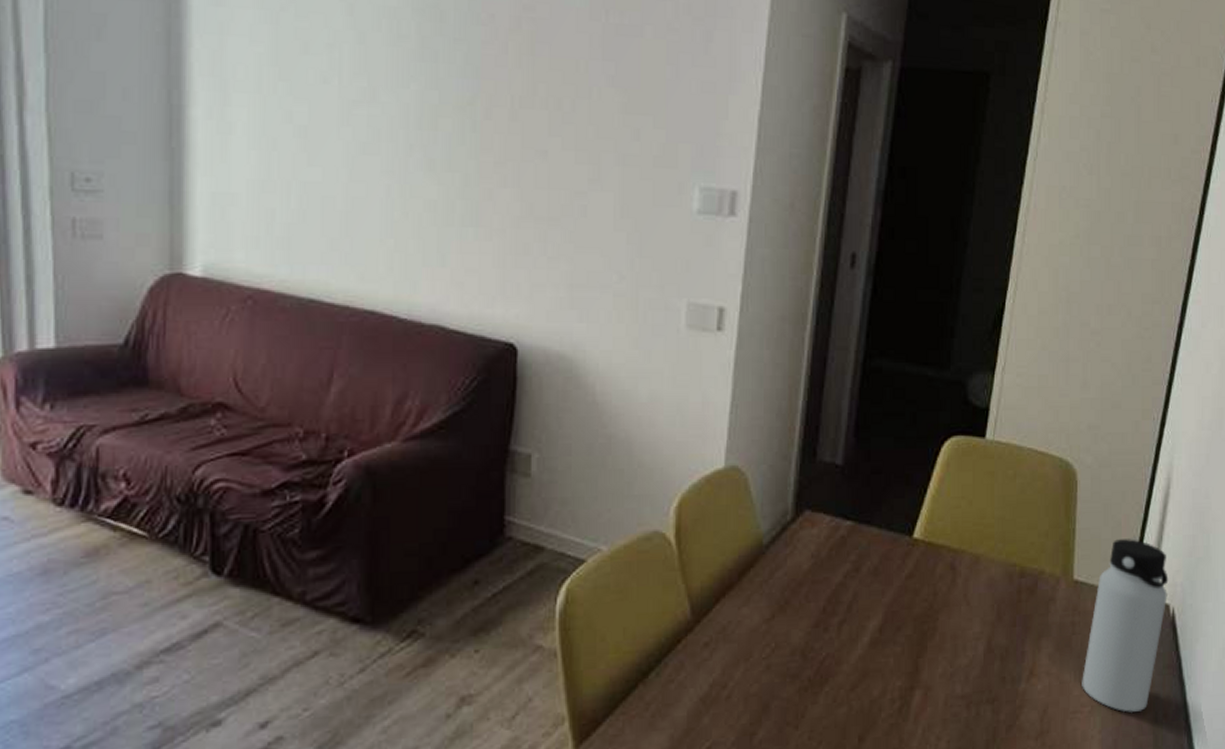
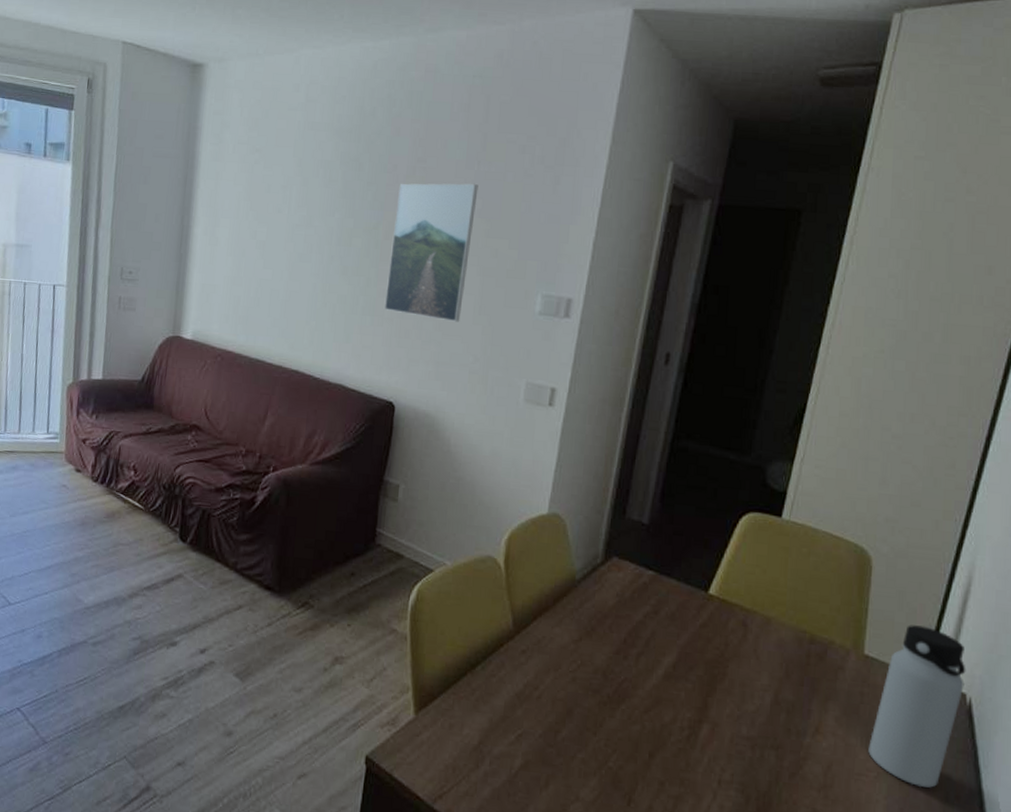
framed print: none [491,40,609,230] -> present [384,183,479,322]

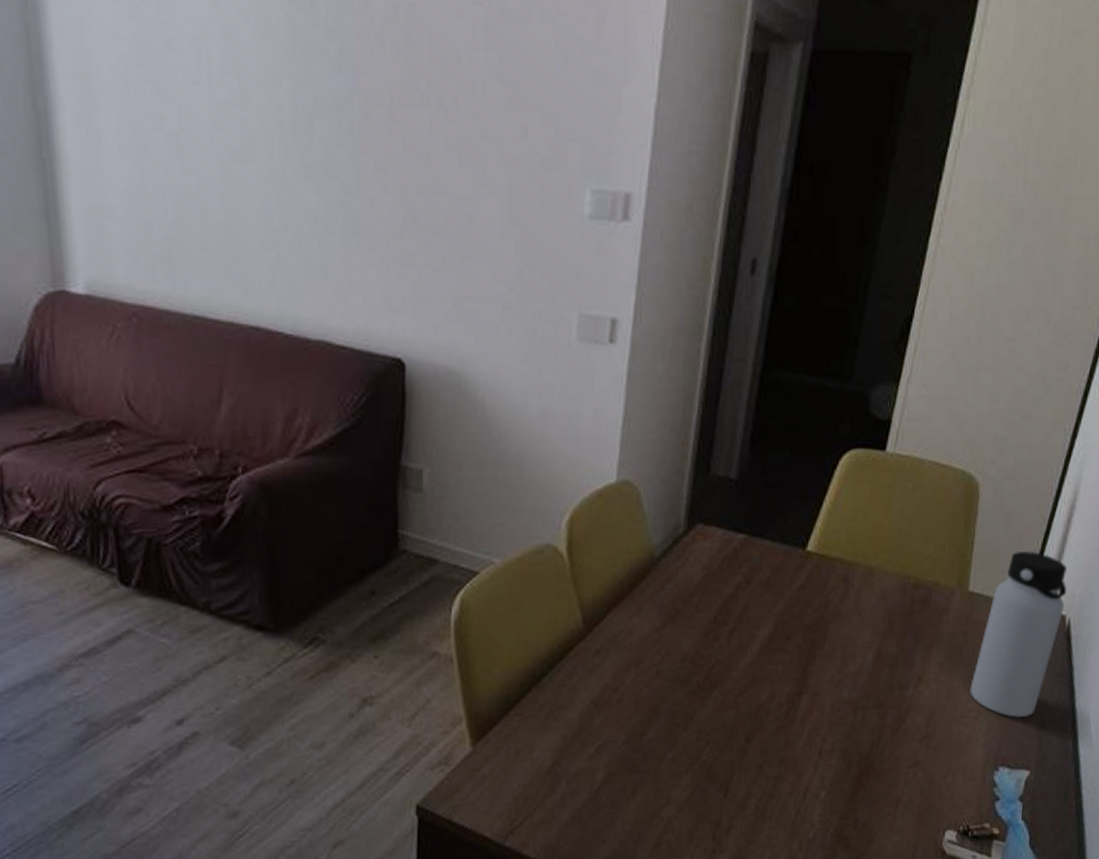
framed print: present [384,183,479,322] -> none [373,27,492,238]

